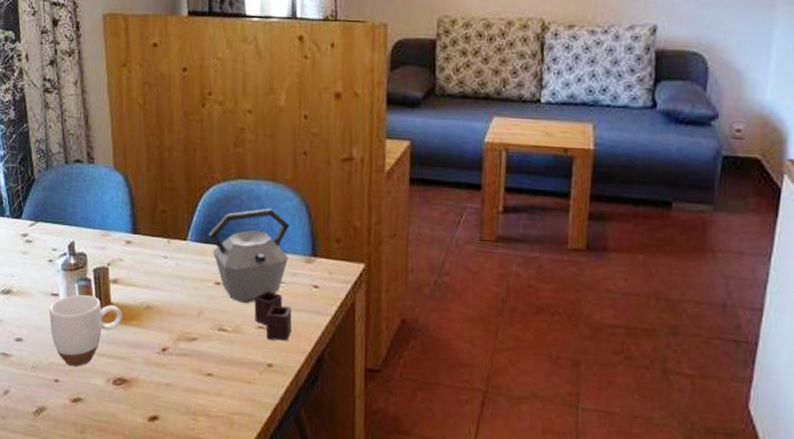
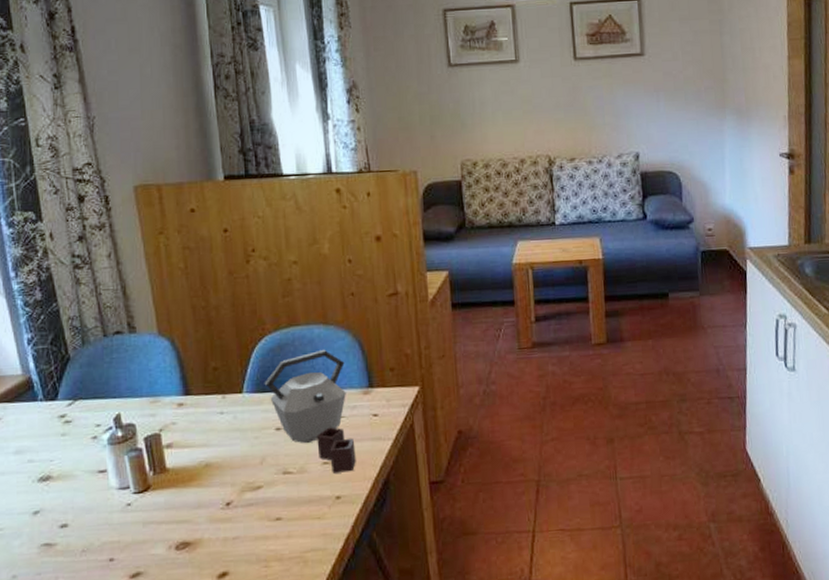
mug: present [48,294,123,367] -> none [96,464,180,541]

